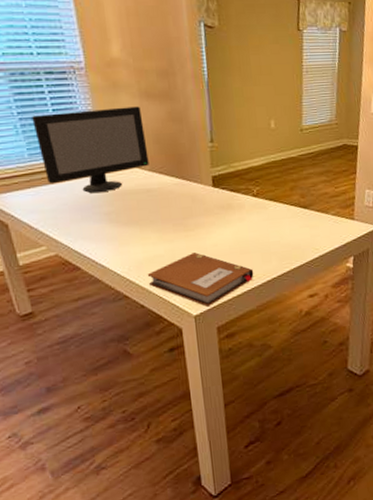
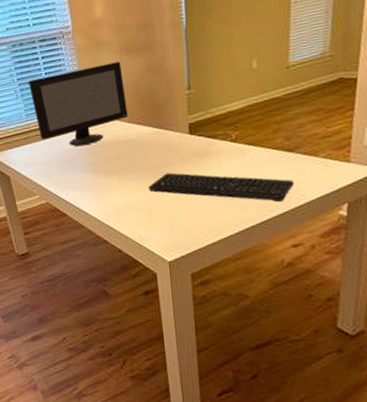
notebook: present [147,252,254,308] -> none [125,200,231,254]
computer keyboard: none [172,225,309,255] -> present [149,172,294,202]

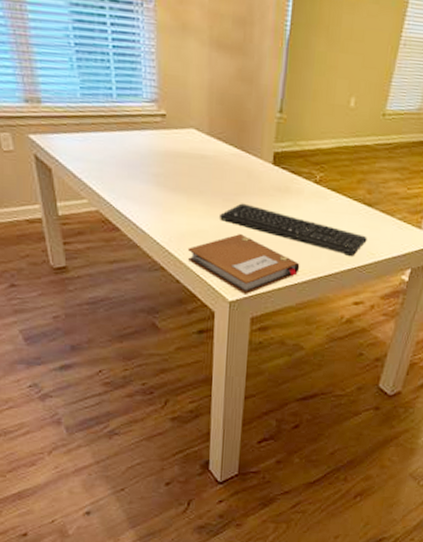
computer monitor: present [28,61,128,146] -> none [89,49,209,150]
notebook: none [125,200,231,254] -> present [187,234,300,295]

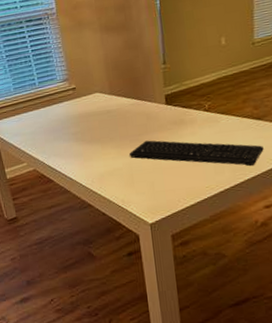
notebook: present [187,234,300,295] -> none [108,165,207,216]

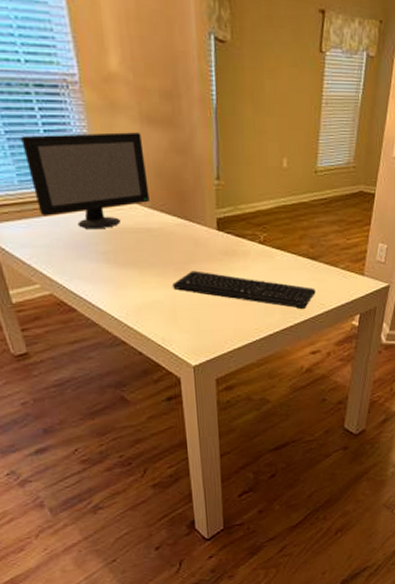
computer monitor: none [16,39,109,117] -> present [21,132,150,228]

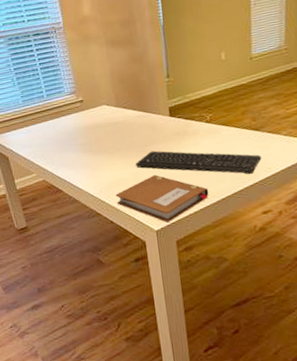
computer monitor: present [21,132,150,228] -> none [24,53,115,129]
notebook: none [146,300,256,359] -> present [115,175,209,223]

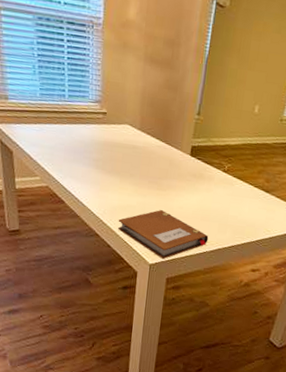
computer keyboard: present [136,150,261,174] -> none [145,185,264,232]

